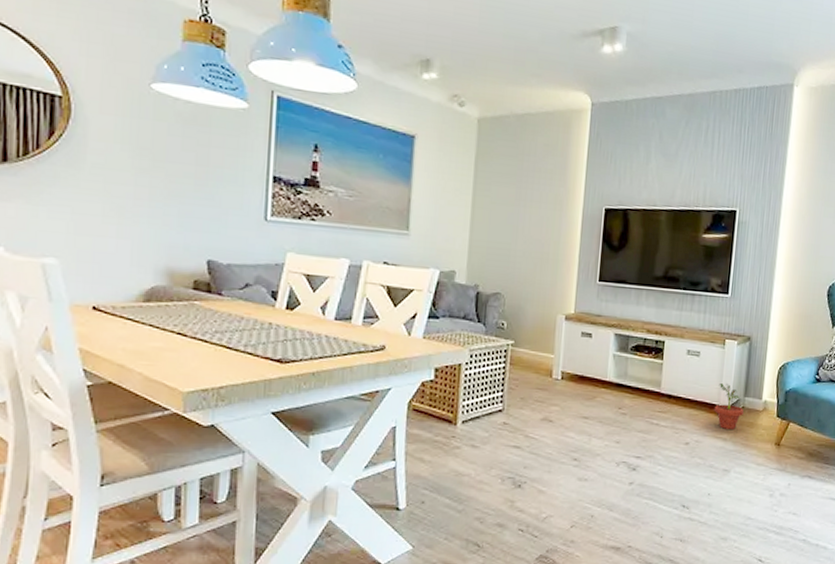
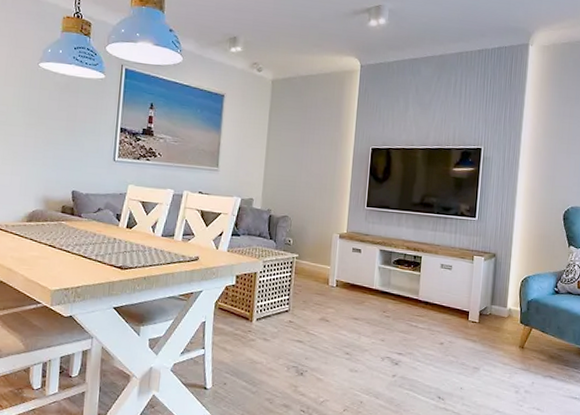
potted plant: present [713,383,745,429] -> none [464,293,492,333]

